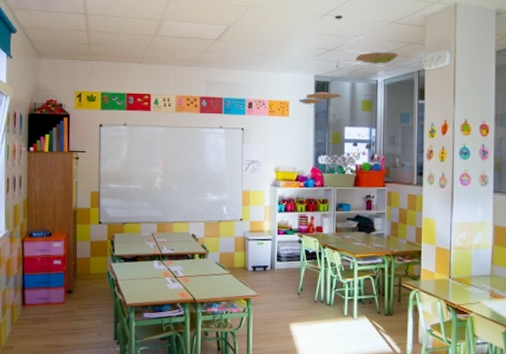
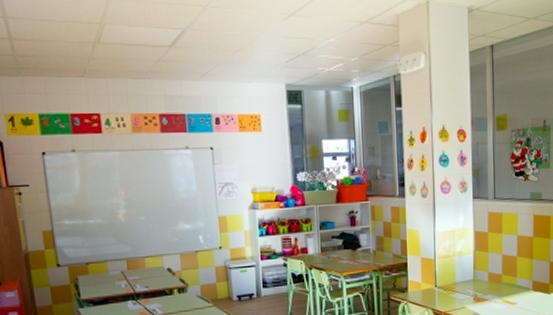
ceiling mobile: present [298,15,398,124] -> none [270,15,372,137]

